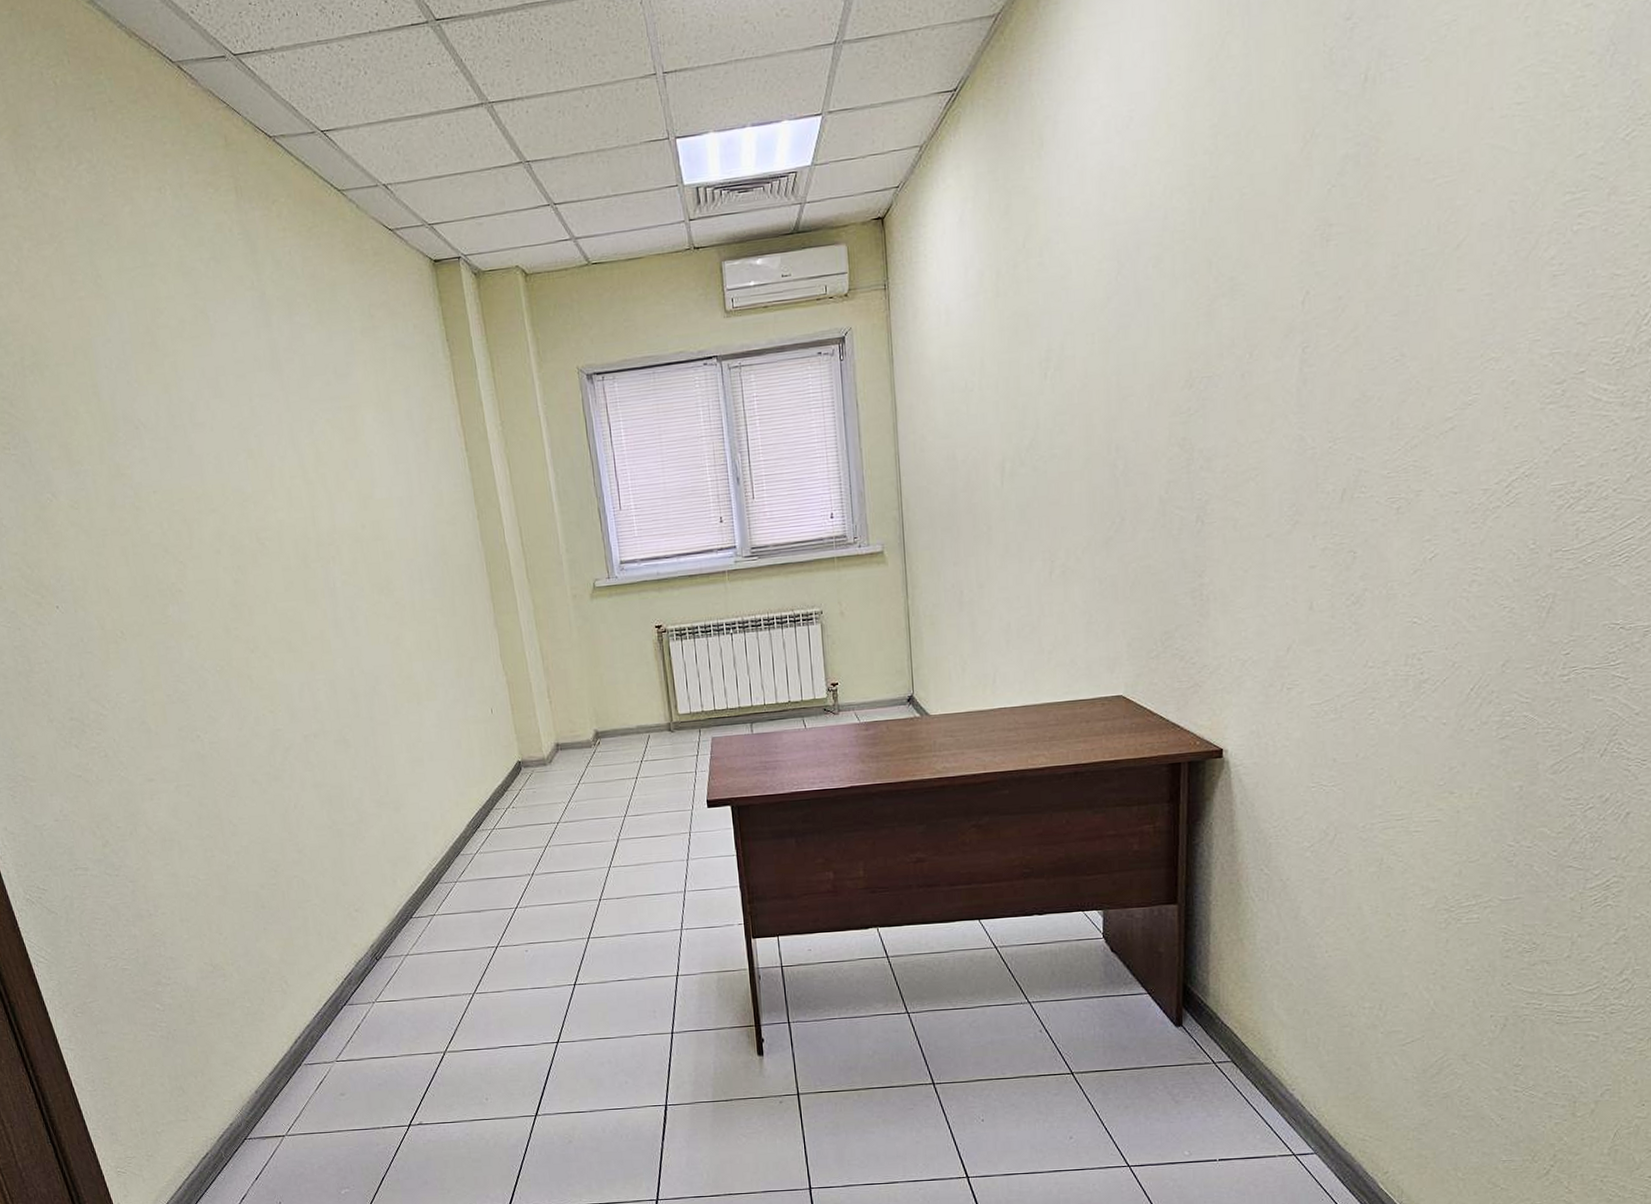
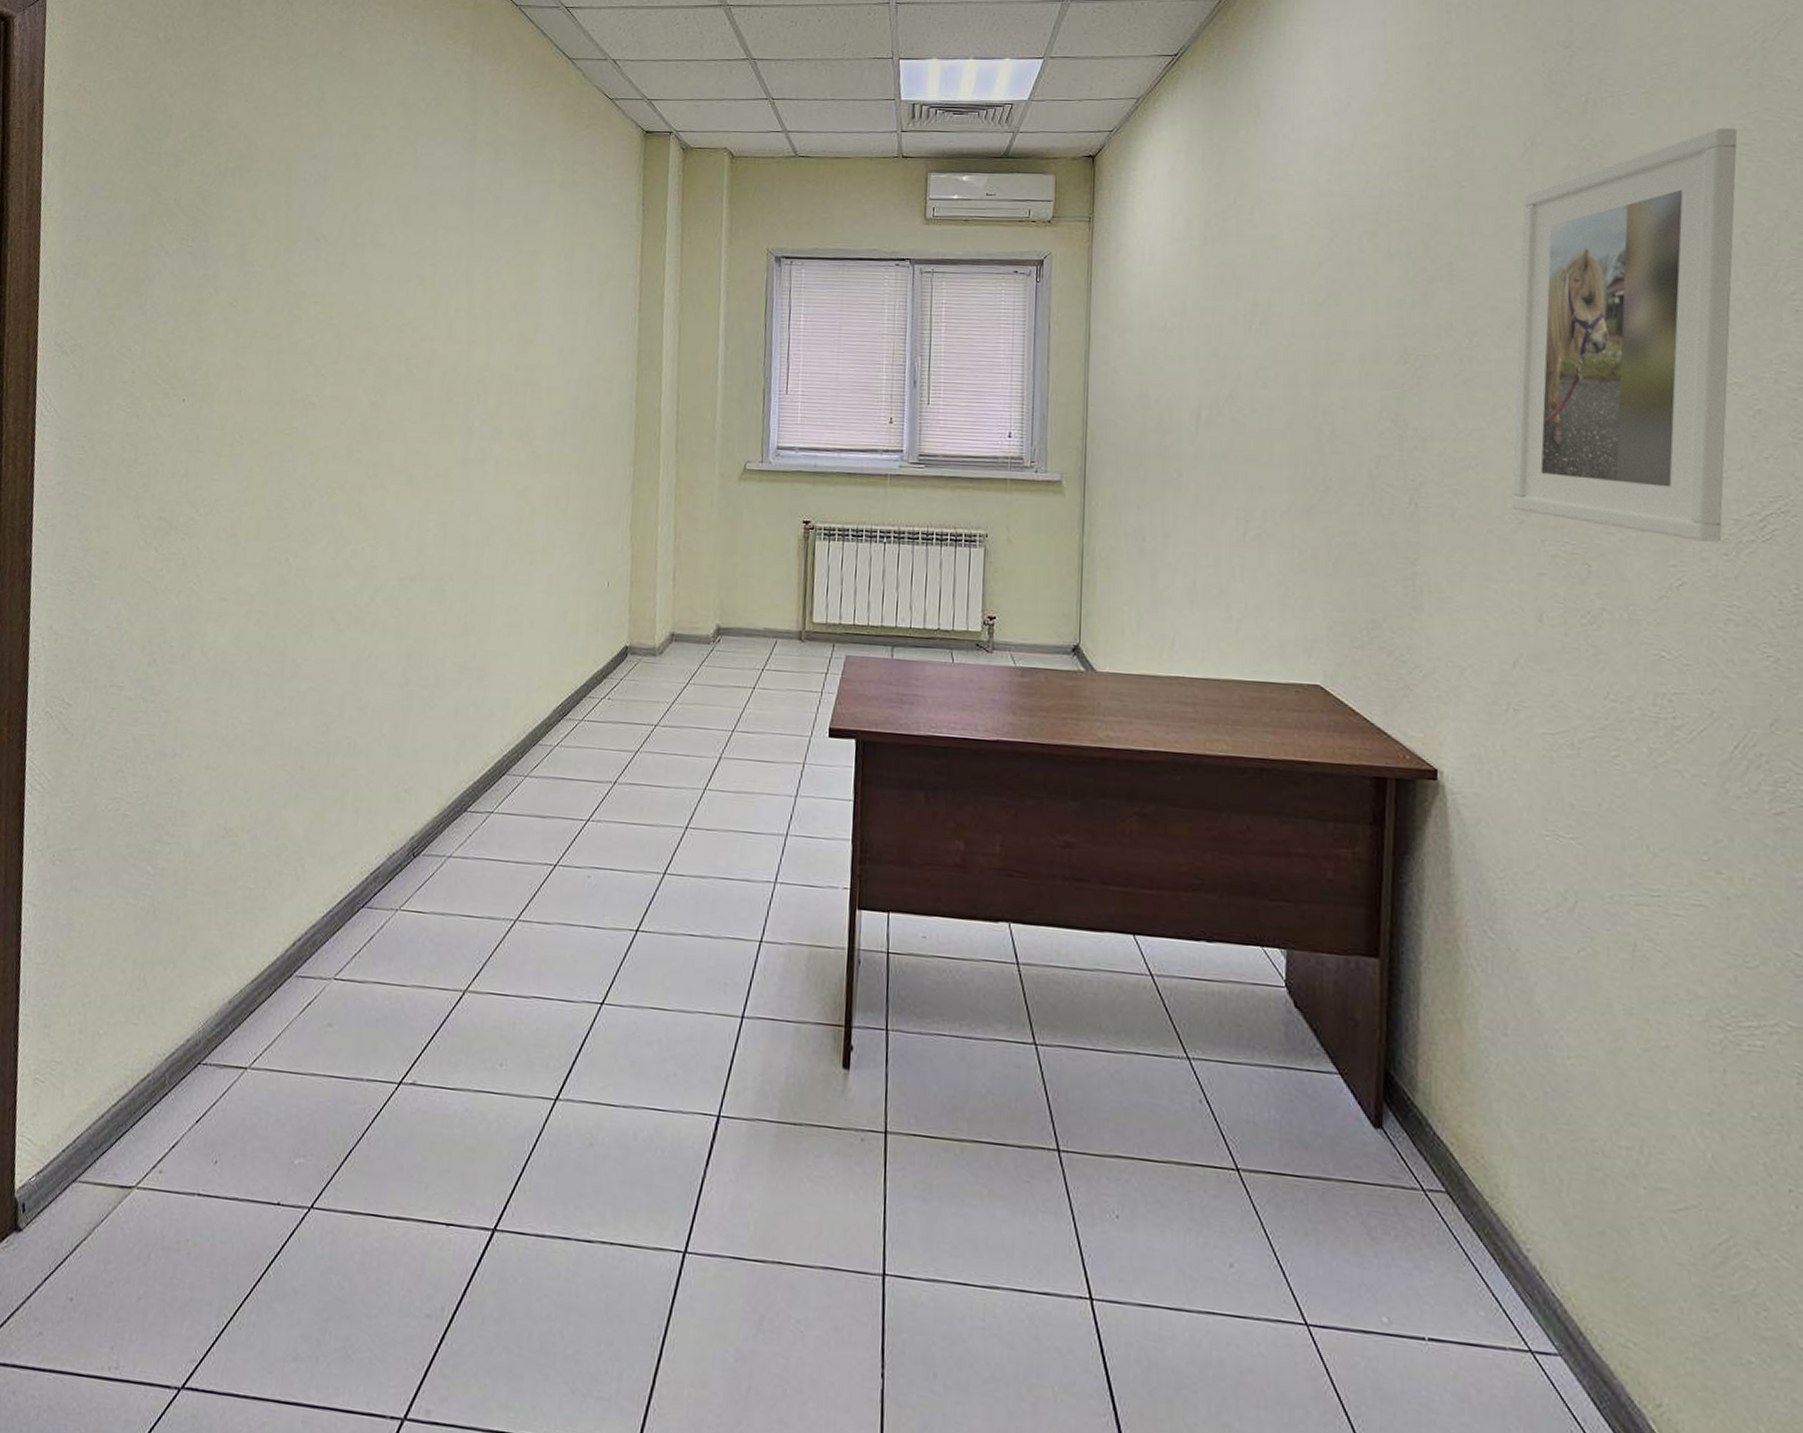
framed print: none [1287,87,1512,515] -> present [1511,127,1738,542]

